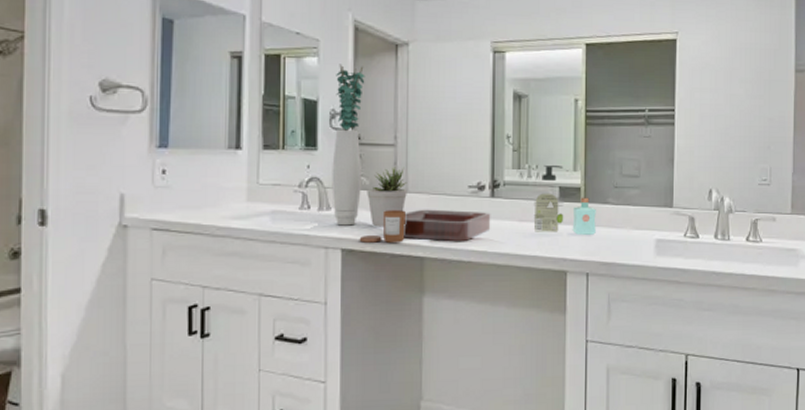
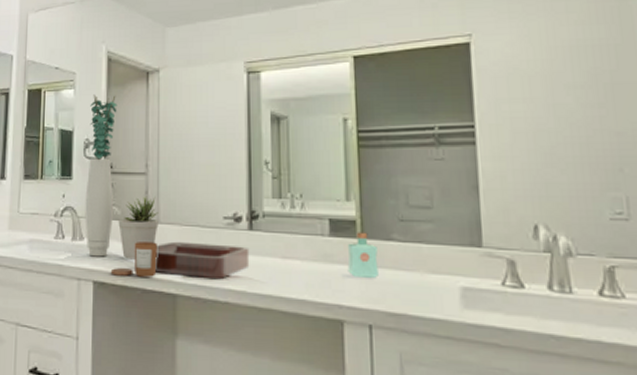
soap dispenser: present [533,164,564,232] -> none [299,193,337,273]

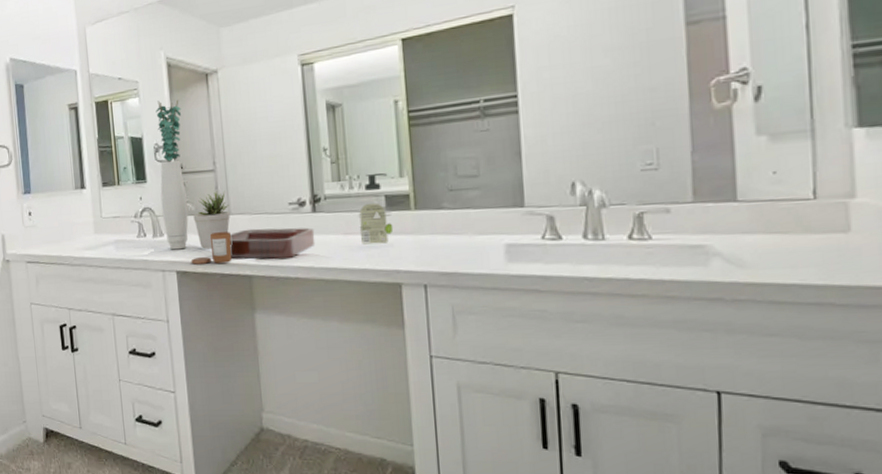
soap dispenser: none [299,193,337,273] -> present [358,172,394,245]
perfume: present [347,232,379,278] -> none [402,204,431,245]

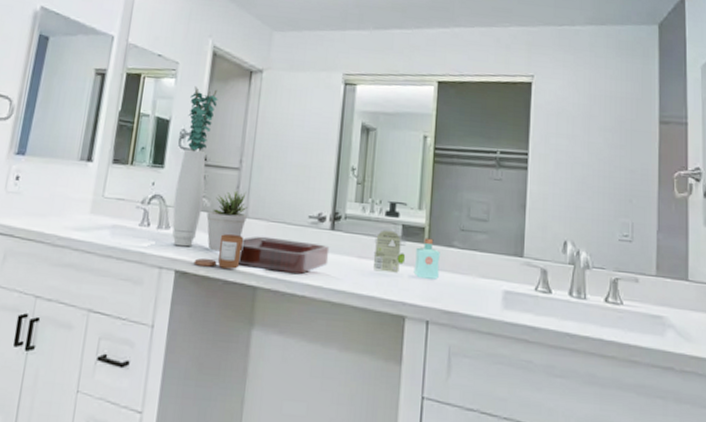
perfume: none [402,204,431,245] -> present [413,238,440,279]

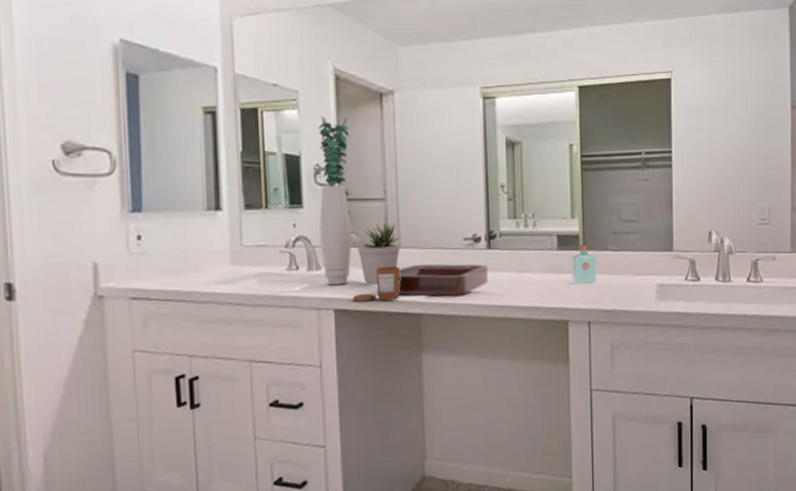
soap dispenser: present [373,200,408,273] -> none [531,212,564,283]

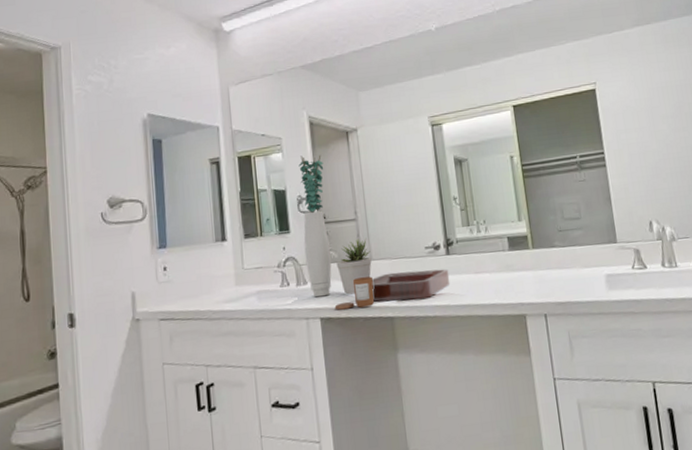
perfume: present [571,244,596,283] -> none [522,243,548,280]

